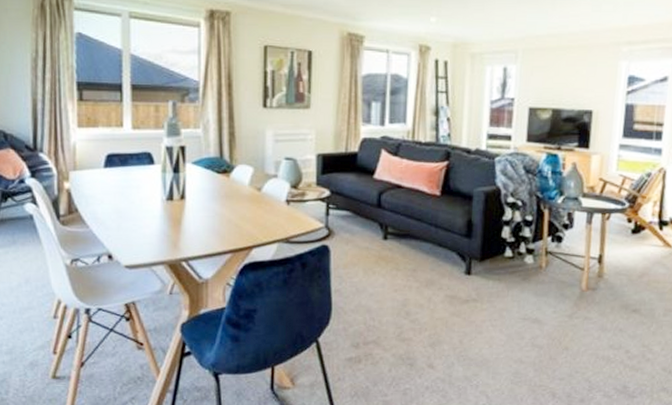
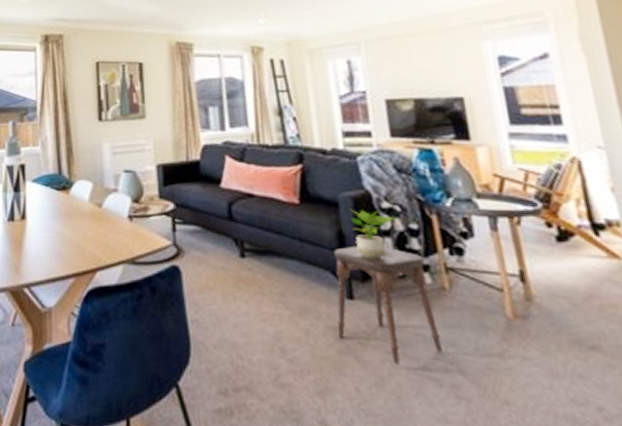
stool: none [453,232,531,324] -> present [334,245,443,365]
potted plant: none [480,202,516,244] -> present [350,209,395,259]

